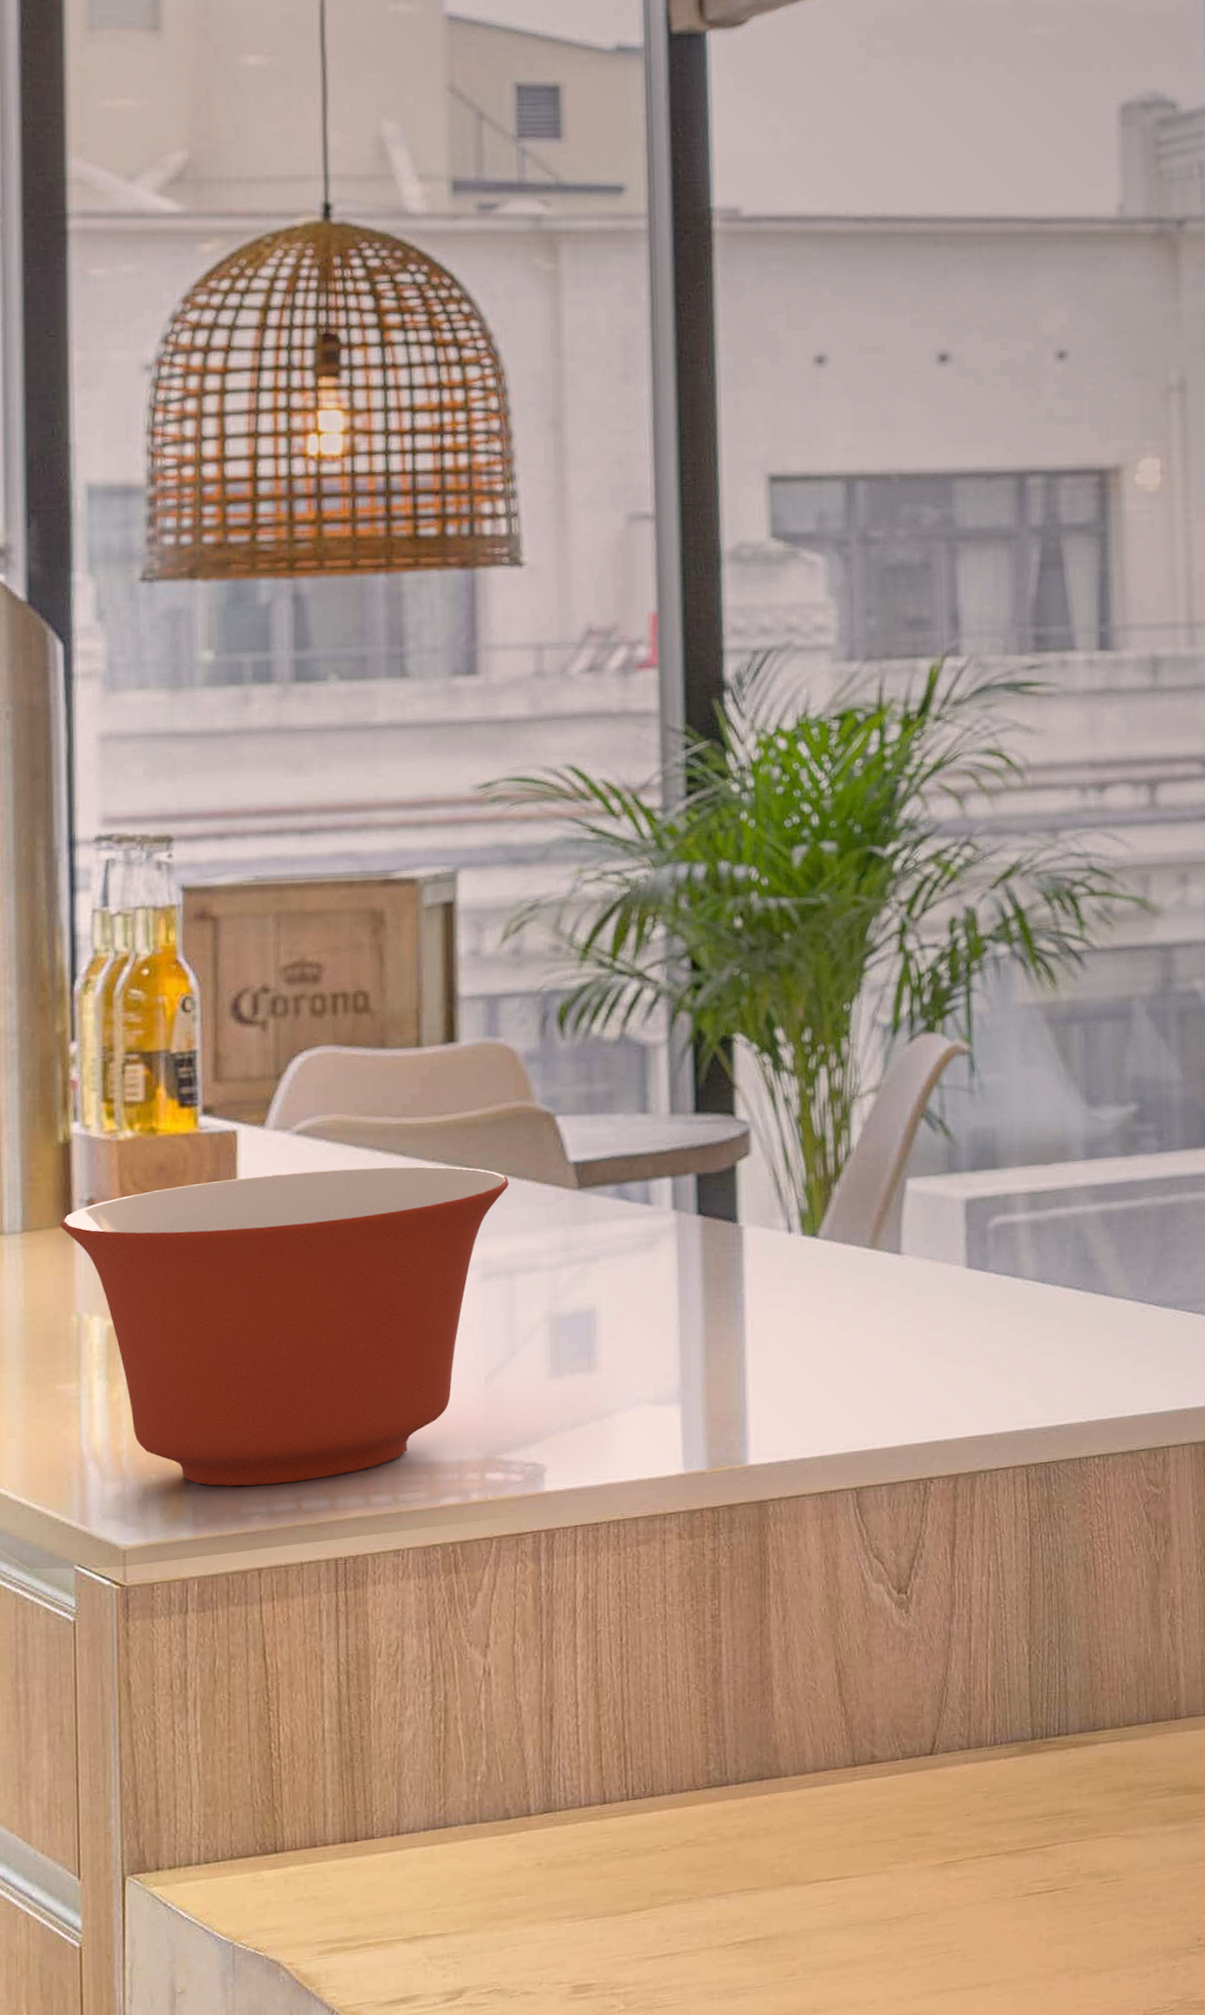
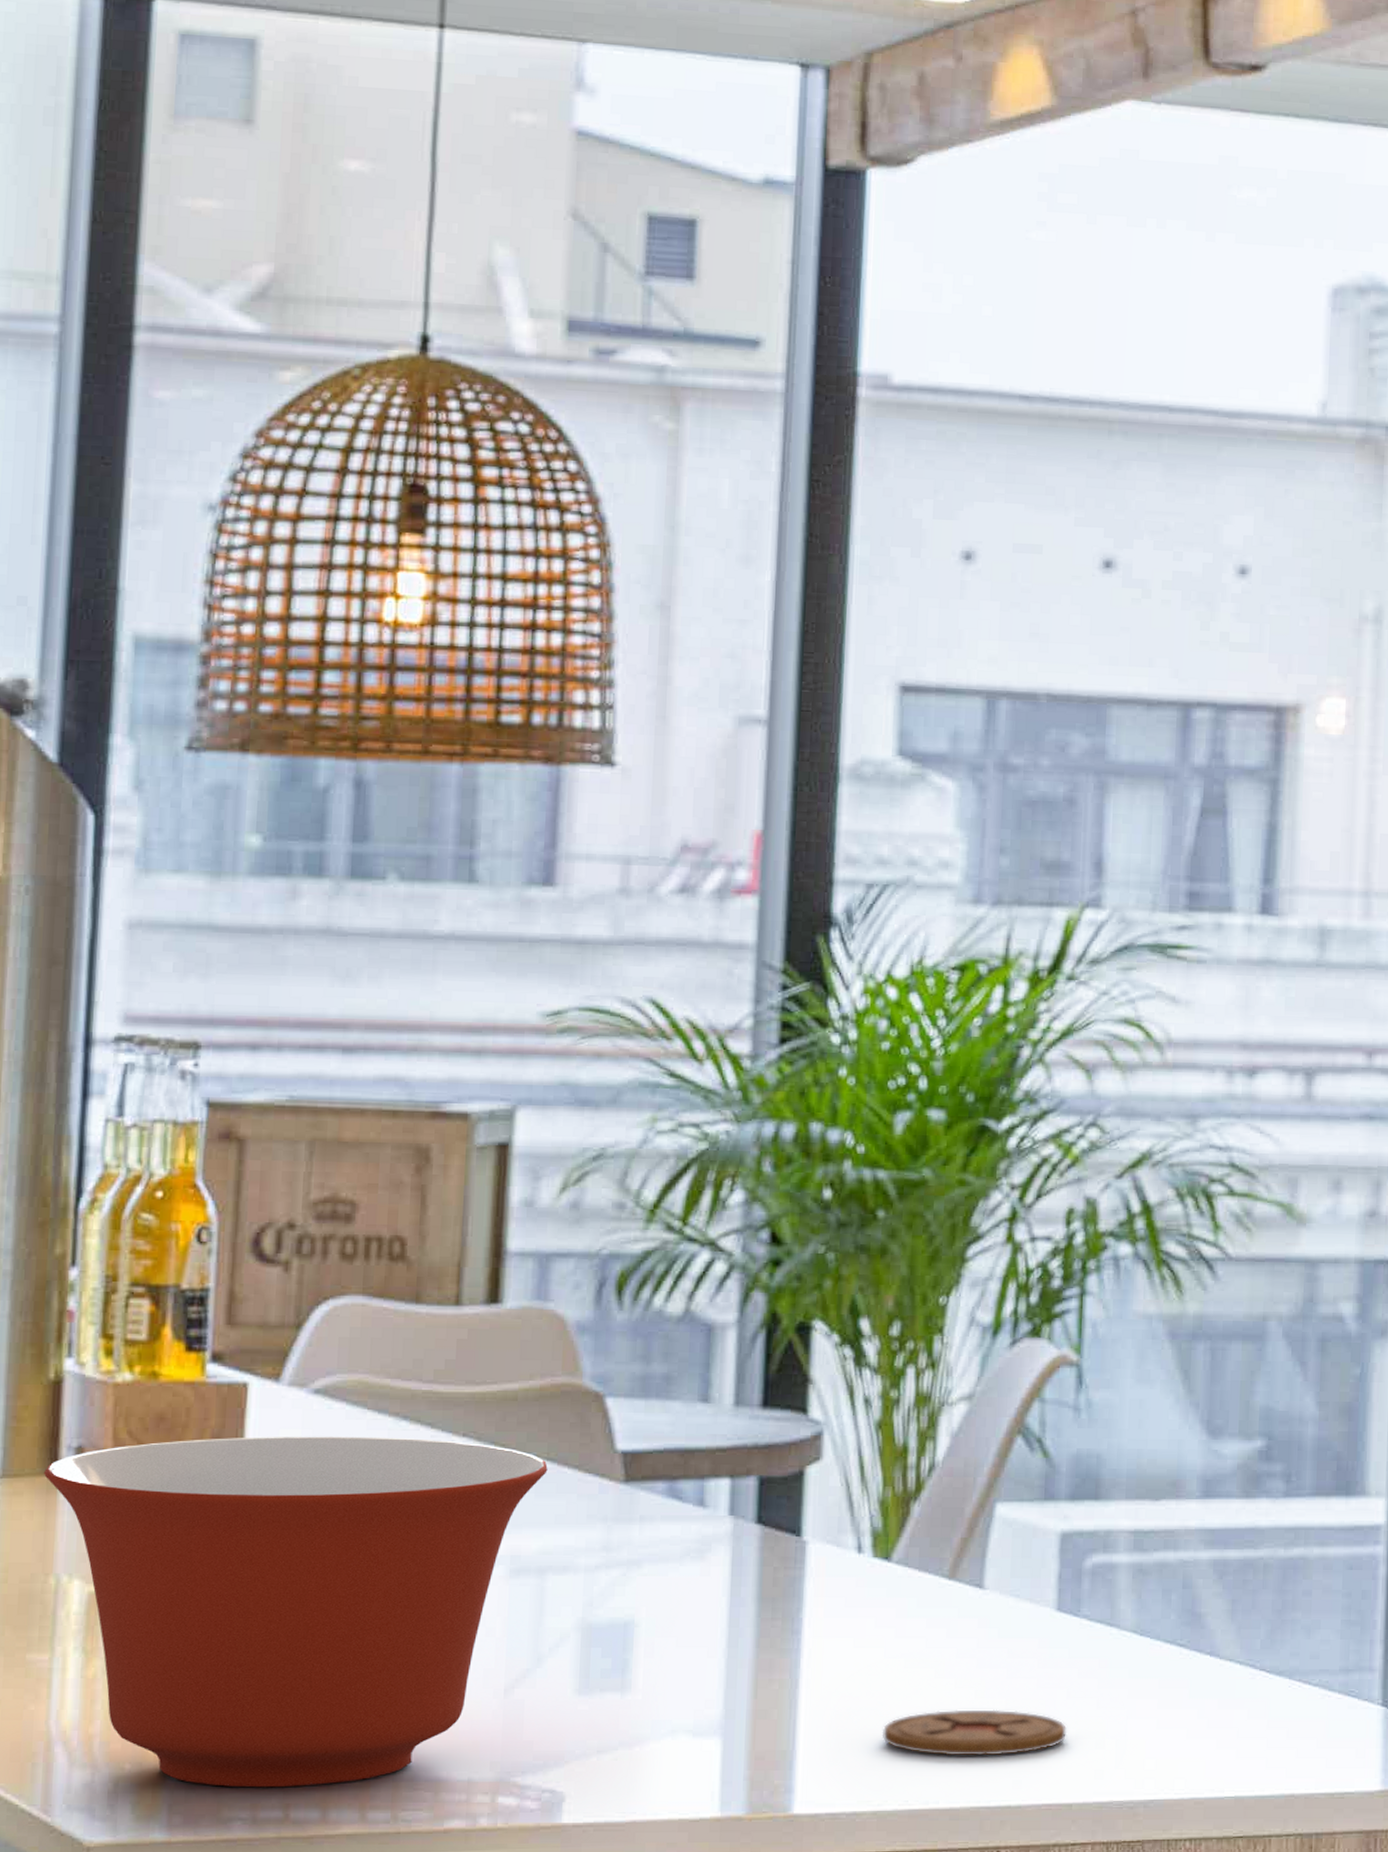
coaster: none [822,1357,983,1403] -> present [883,1709,1067,1756]

